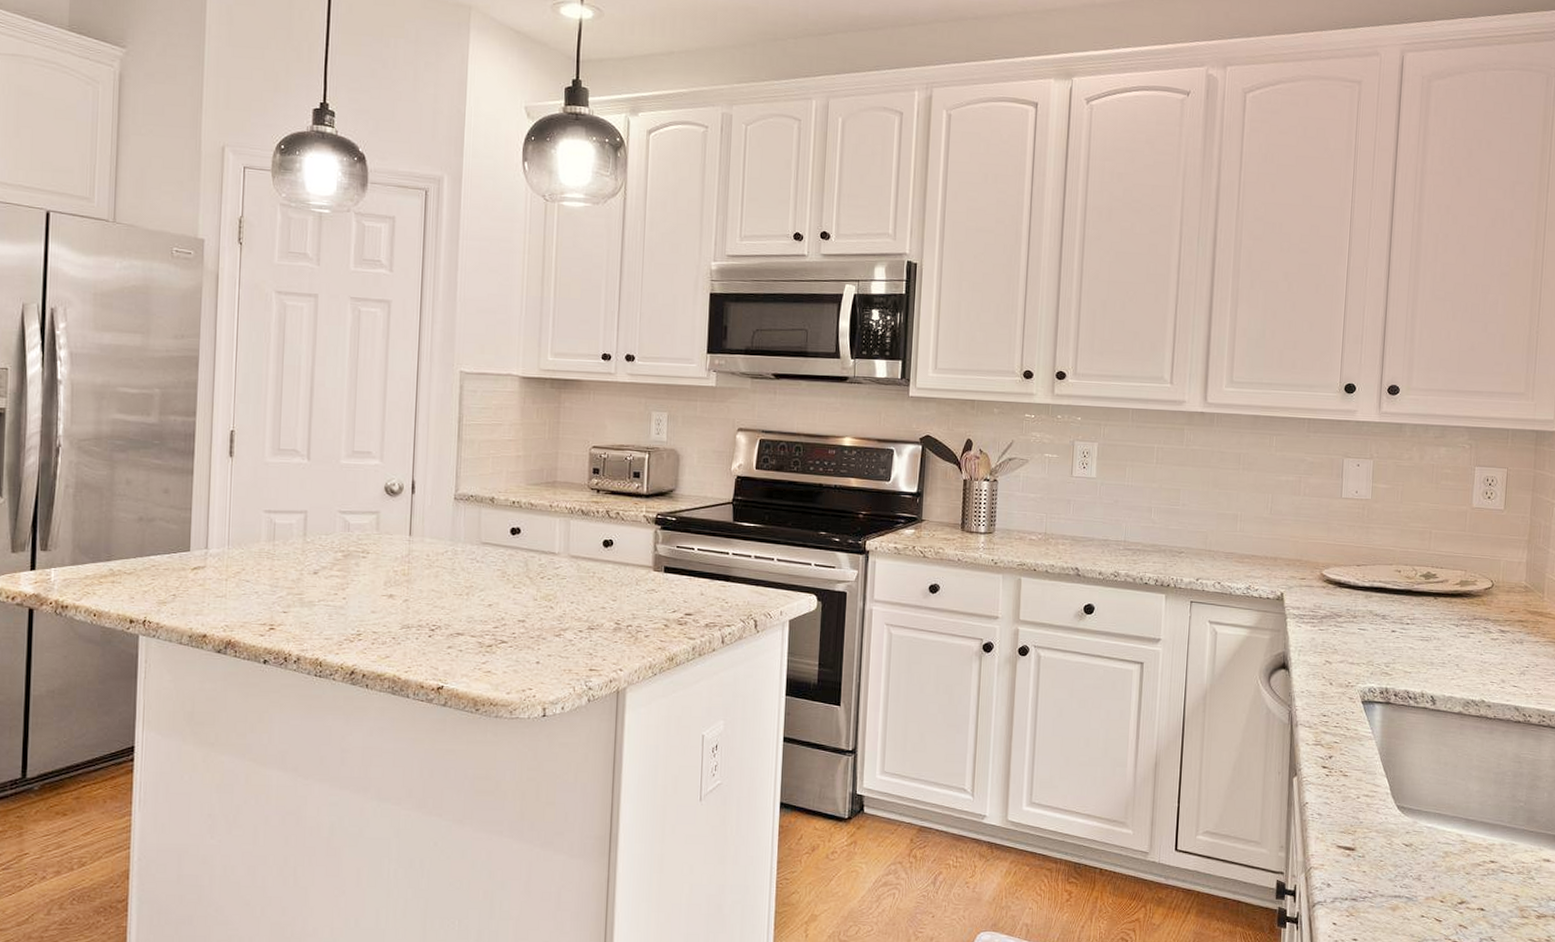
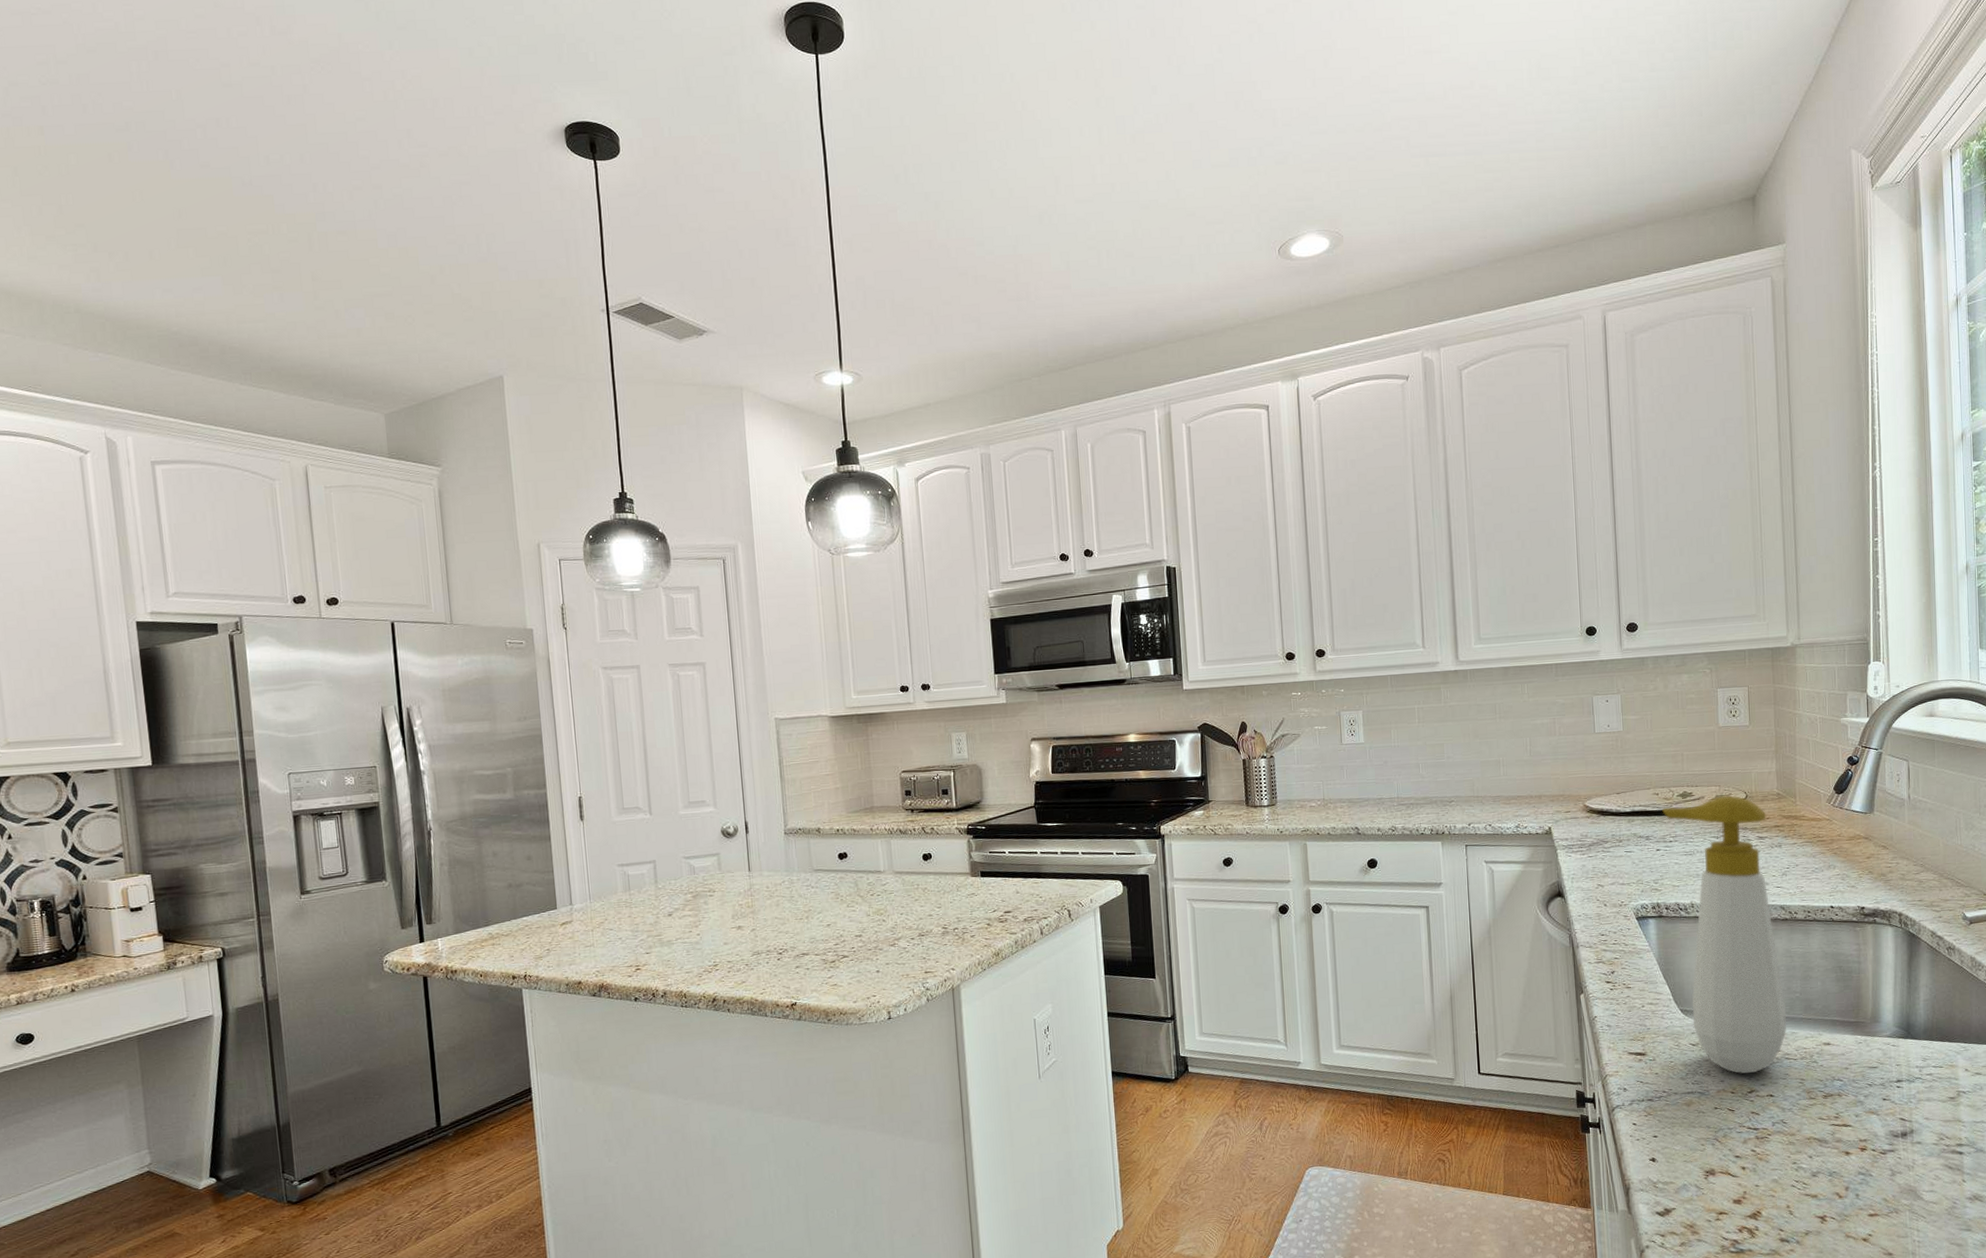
soap bottle: none [1402,582,1511,883] -> present [1662,795,1786,1074]

